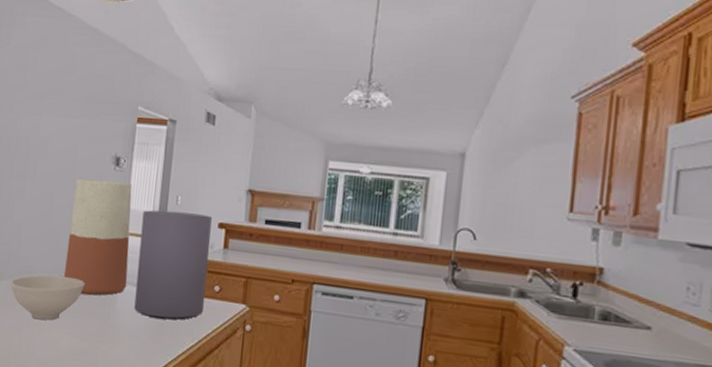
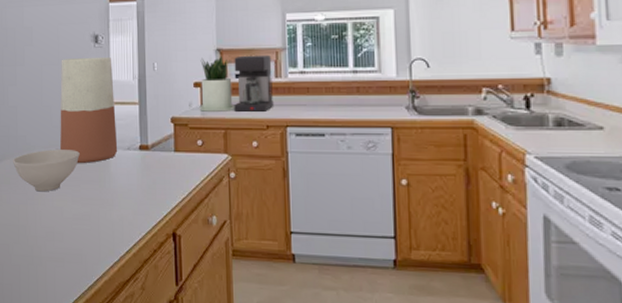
canister: present [134,210,212,320] -> none [124,77,191,177]
planter: none [221,197,261,259] -> present [199,56,236,113]
coffee maker: none [259,200,307,264] -> present [234,54,273,112]

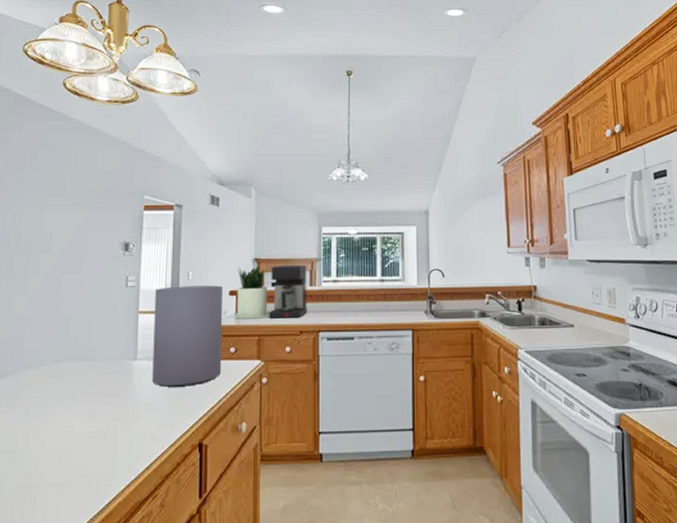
bowl: present [12,149,80,192] -> none [14,363,99,411]
vase: present [59,57,118,163] -> none [74,265,144,376]
canister: none [124,77,191,177] -> present [152,285,222,387]

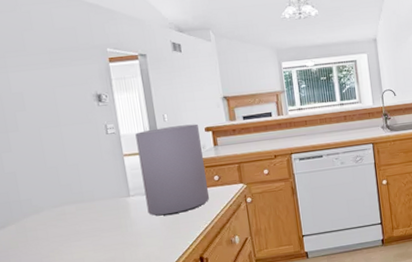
planter: present [234,265,270,320] -> none [209,102,246,152]
coffee maker: present [269,264,307,318] -> none [240,97,278,148]

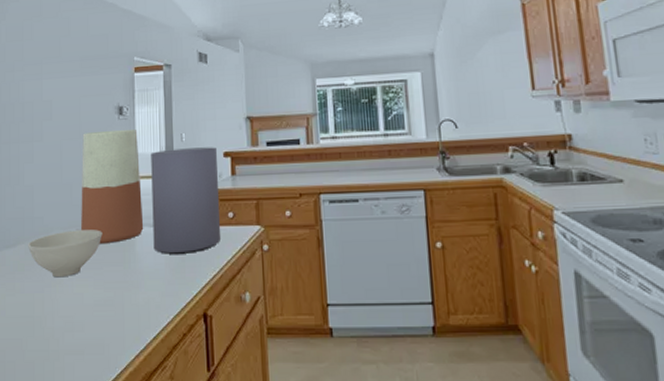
bowl: none [17,203,96,249] -> present [27,229,102,278]
vase: none [62,114,137,215] -> present [80,129,144,243]

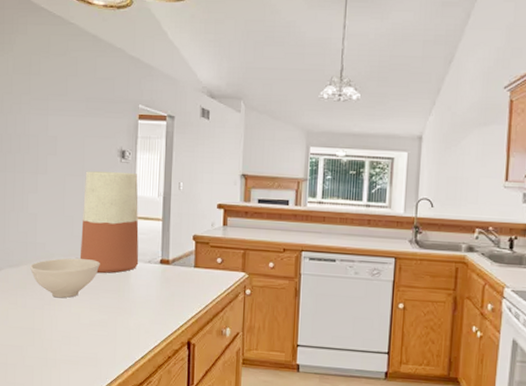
canister: present [151,147,221,254] -> none [146,195,211,290]

